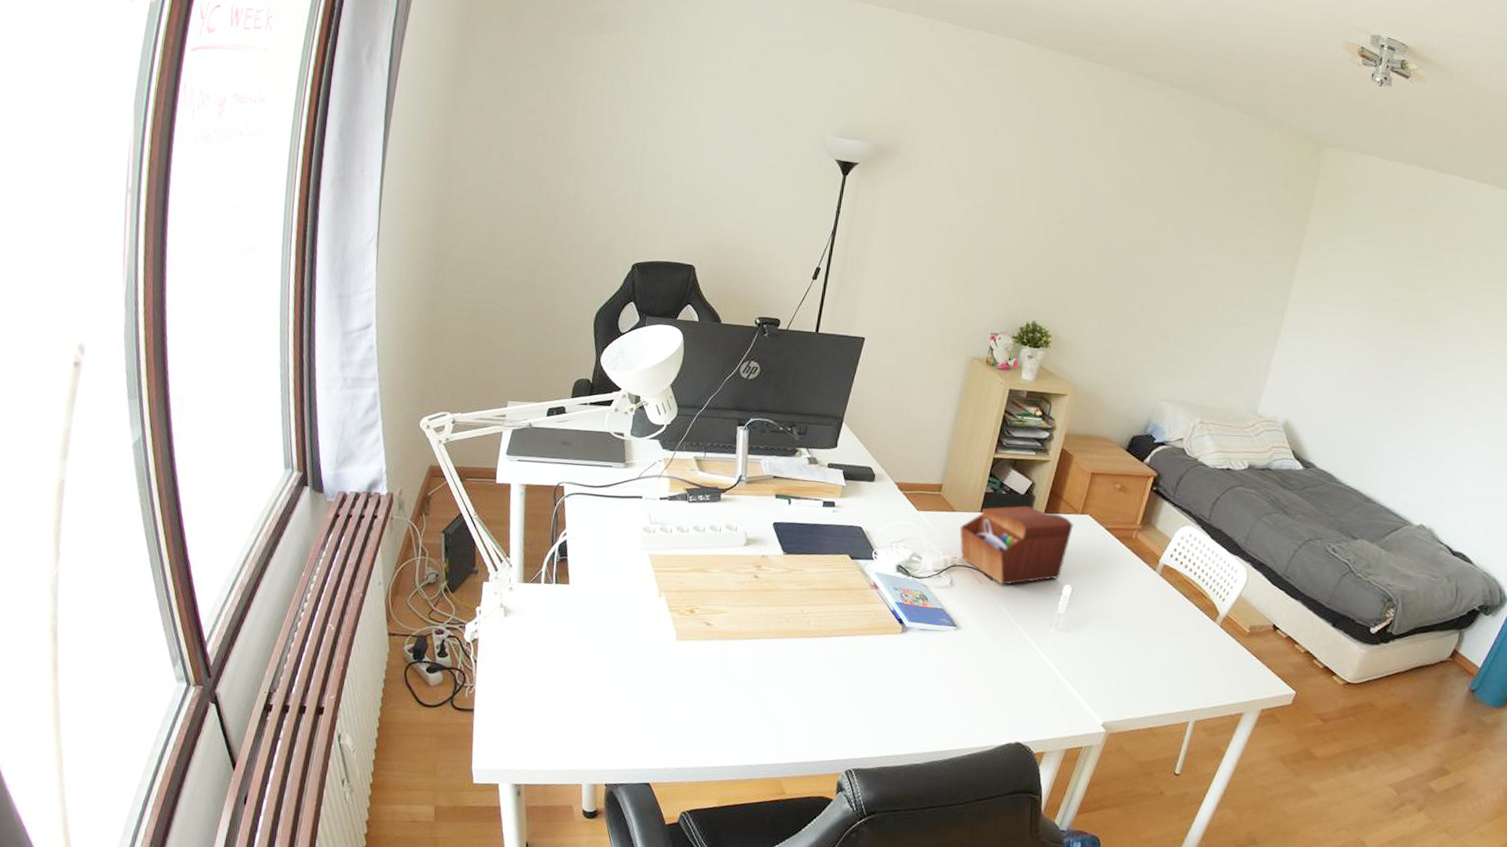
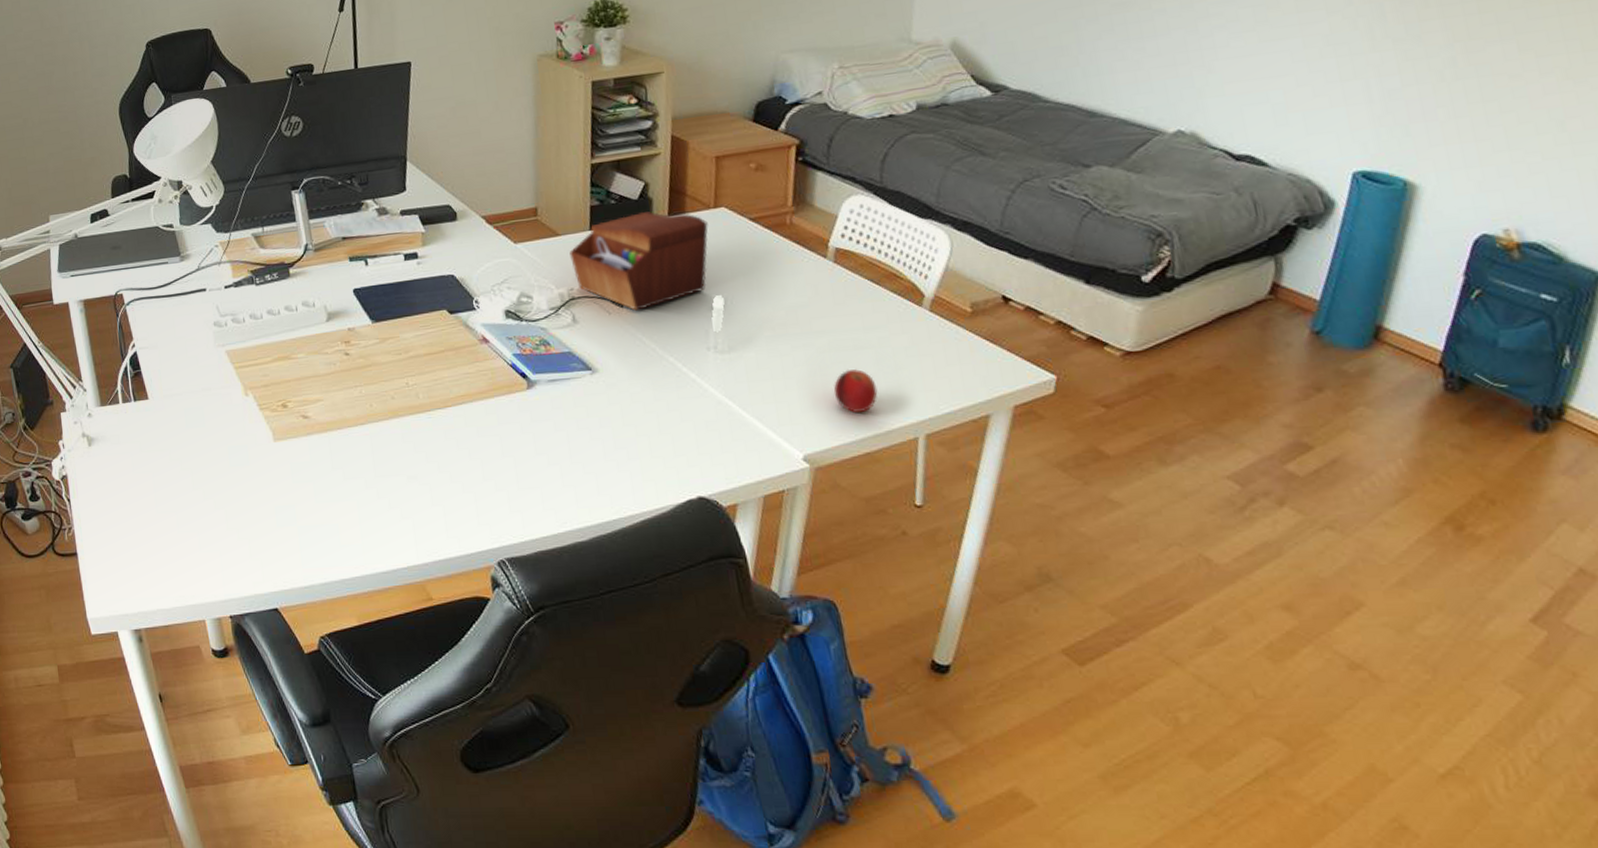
fruit: none [1136,660,1169,697] -> present [833,368,878,414]

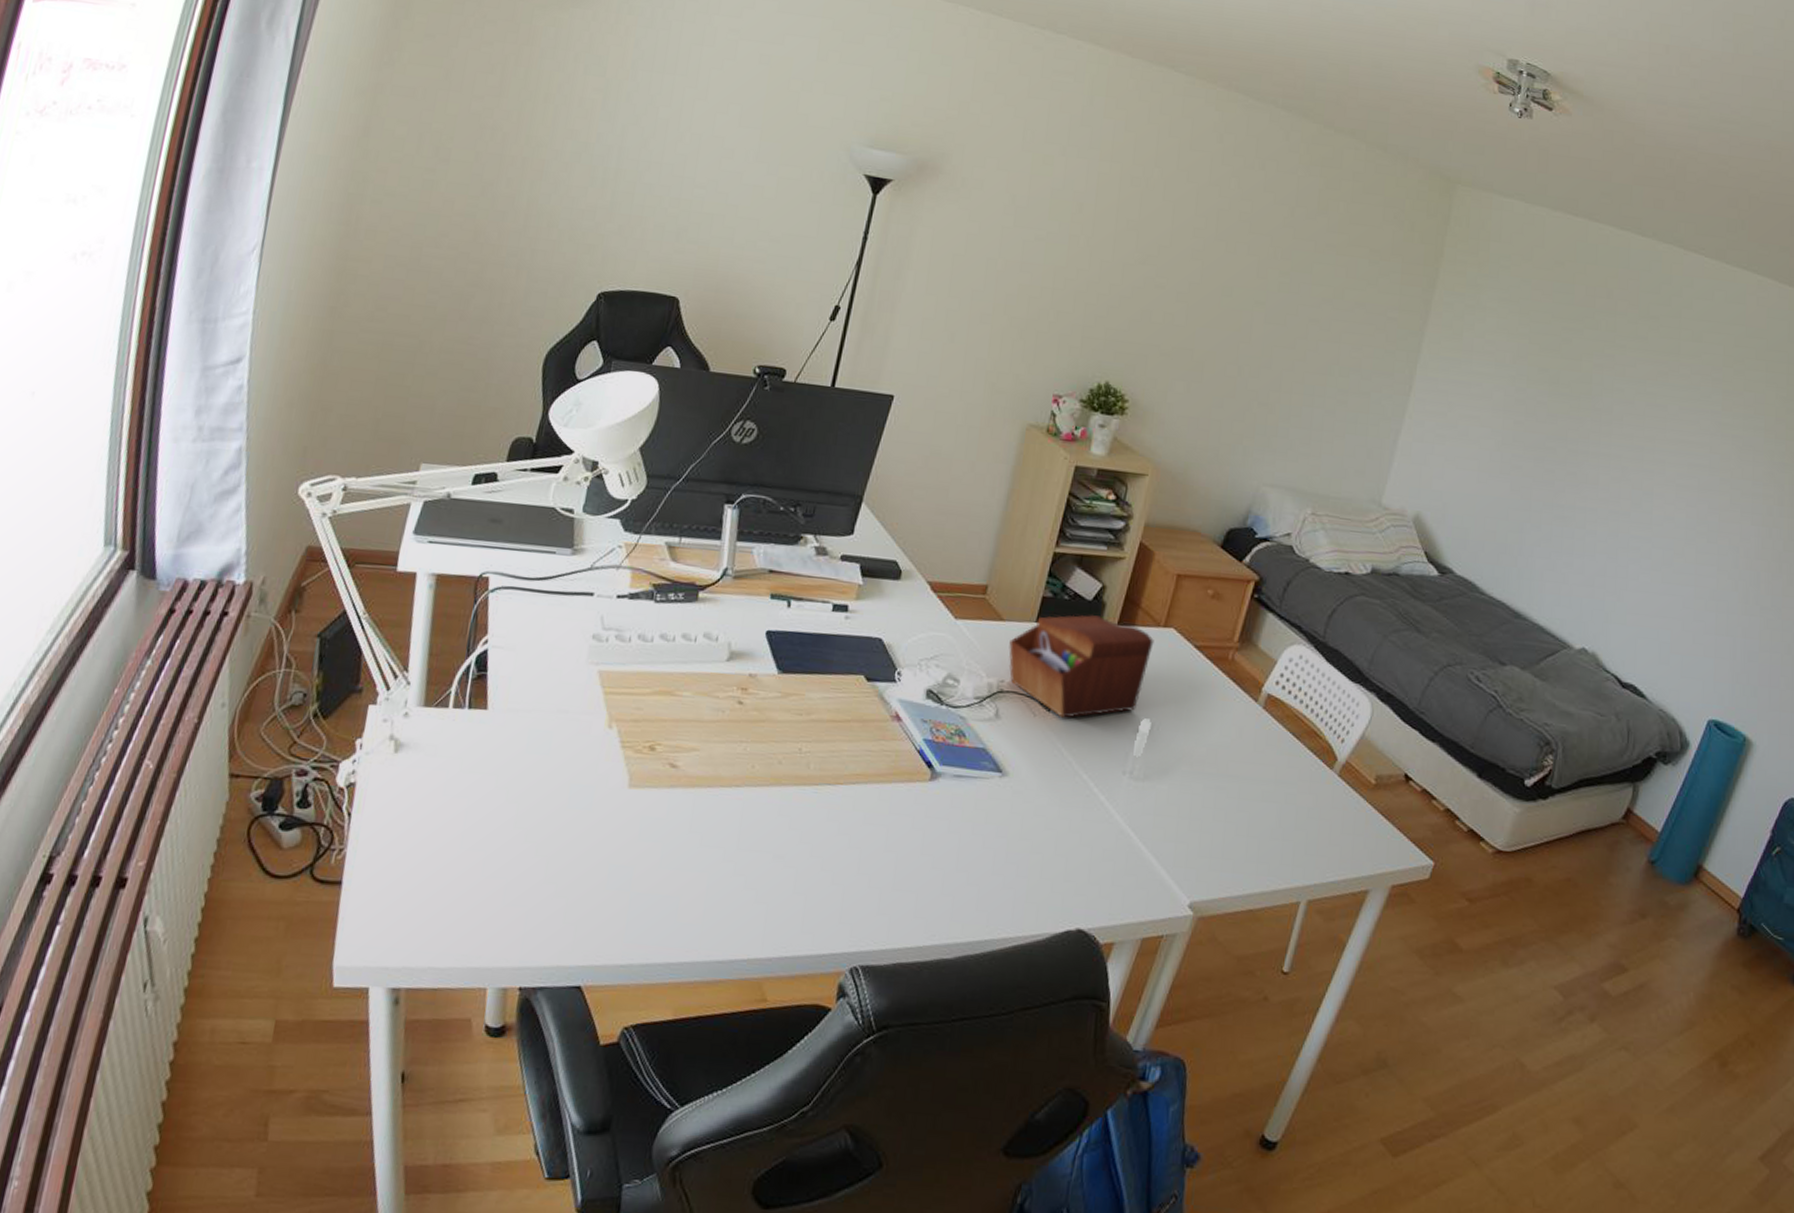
fruit: present [833,368,878,414] -> none [1233,820,1274,868]

